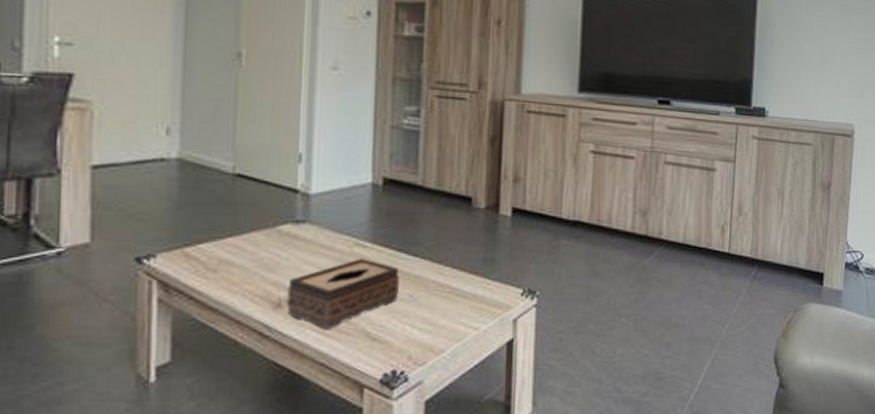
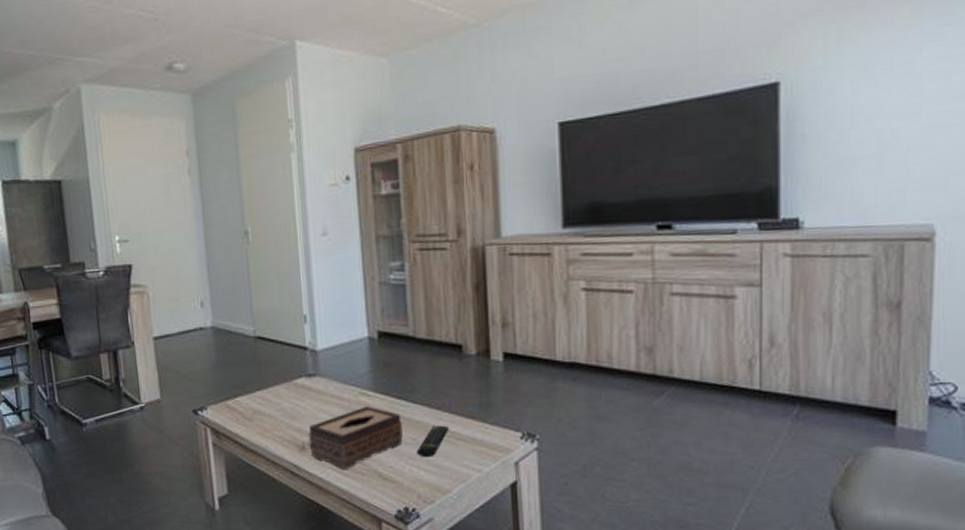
remote control: none [412,280,449,315] -> present [416,425,449,458]

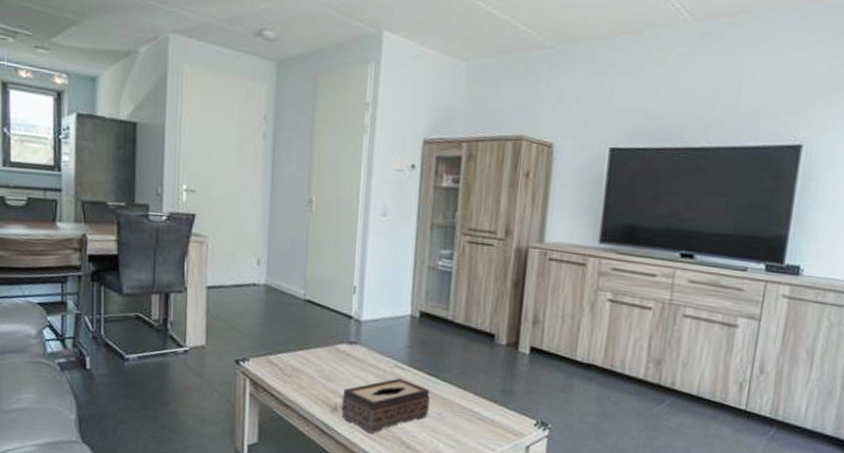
remote control: present [416,425,449,458] -> none [439,403,471,432]

